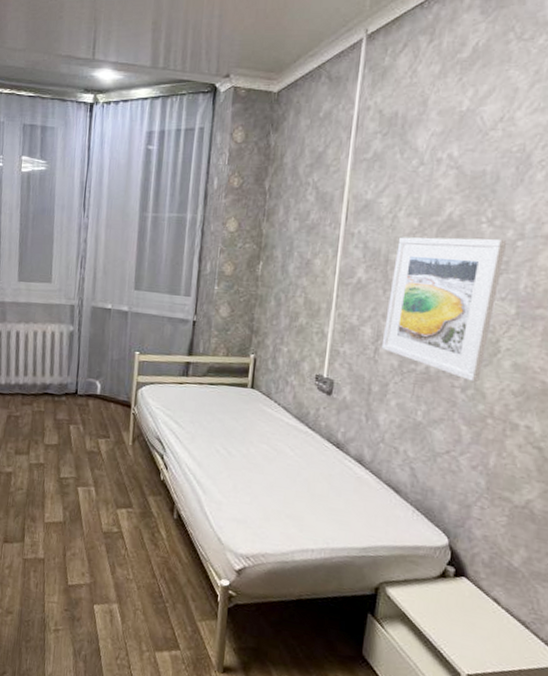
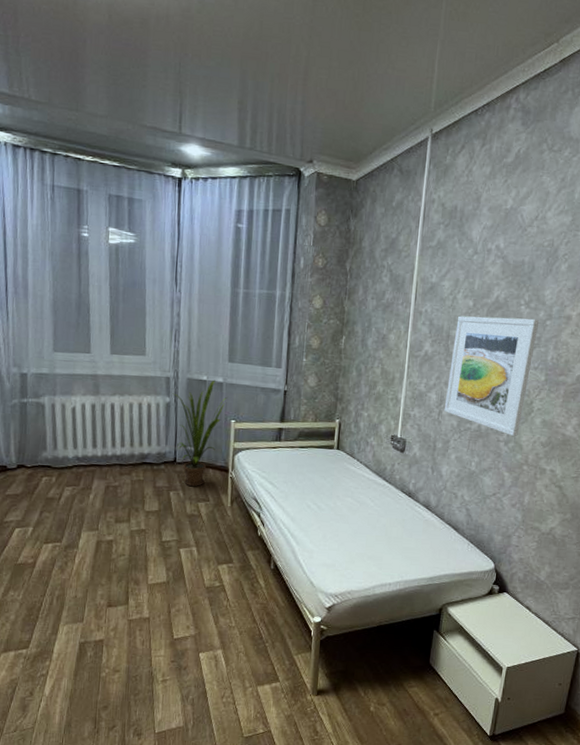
house plant: none [76,308,132,422] -> present [172,380,227,487]

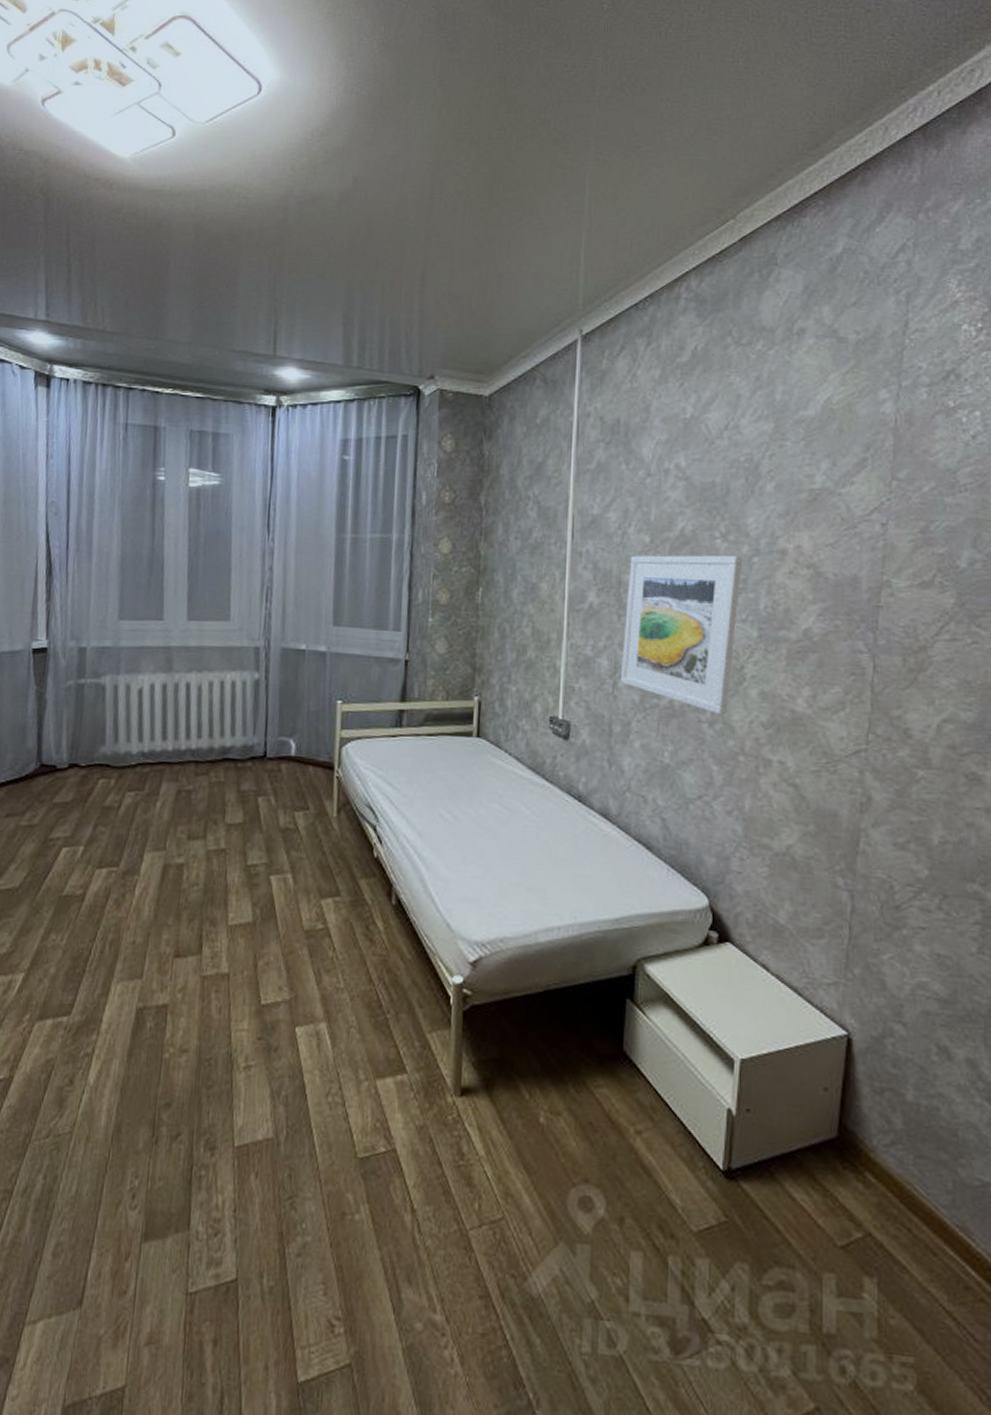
house plant: present [172,380,227,487] -> none [262,649,332,791]

